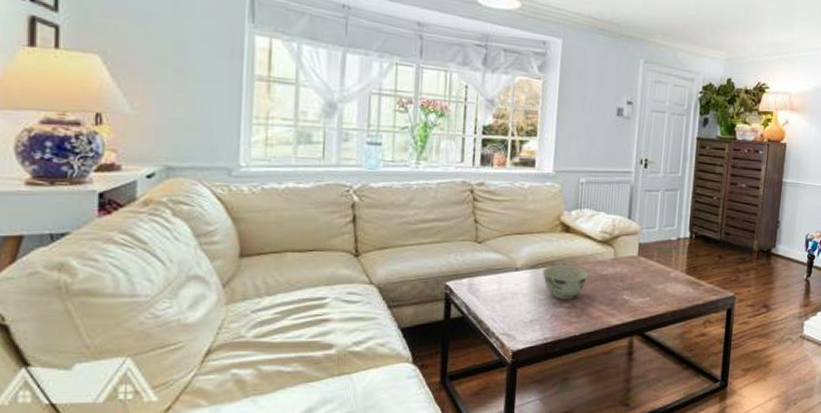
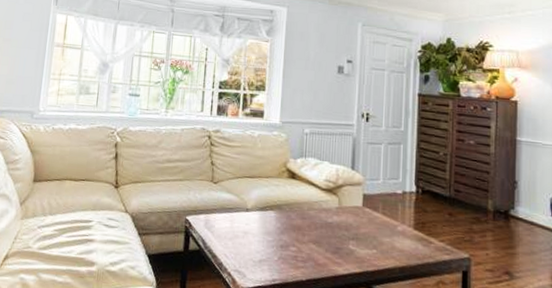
bowl: present [543,266,589,299] -> none [271,209,314,244]

